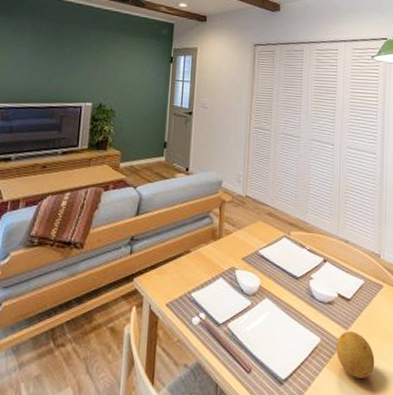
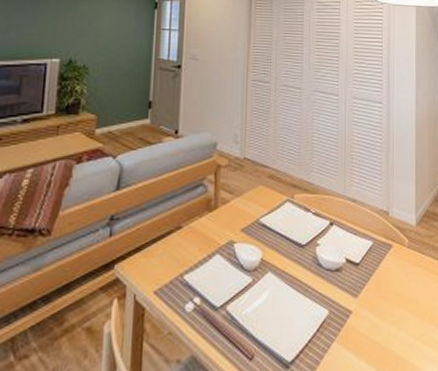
fruit: present [335,331,375,378] -> none [345,298,386,350]

